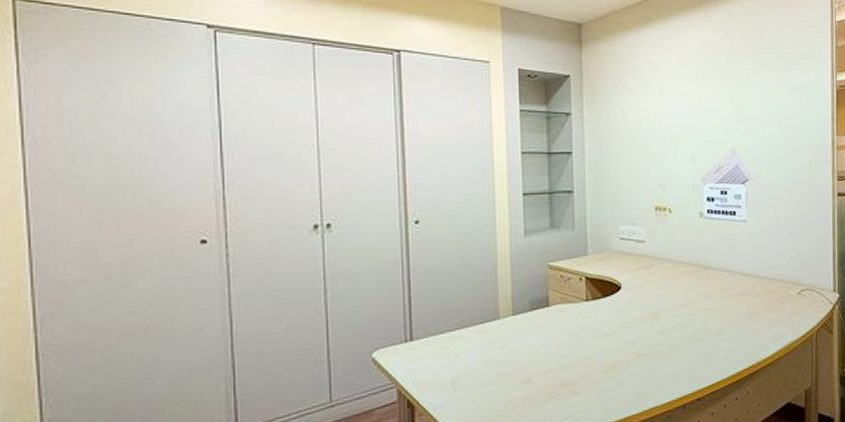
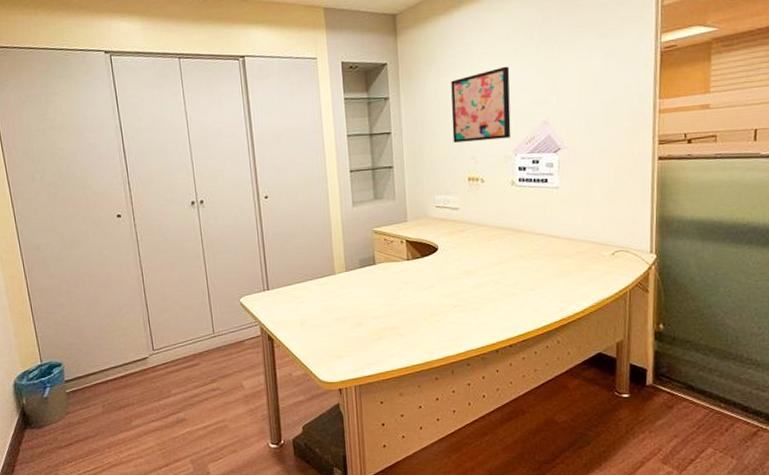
wall art: none [638,90,700,168] -> present [451,66,511,143]

